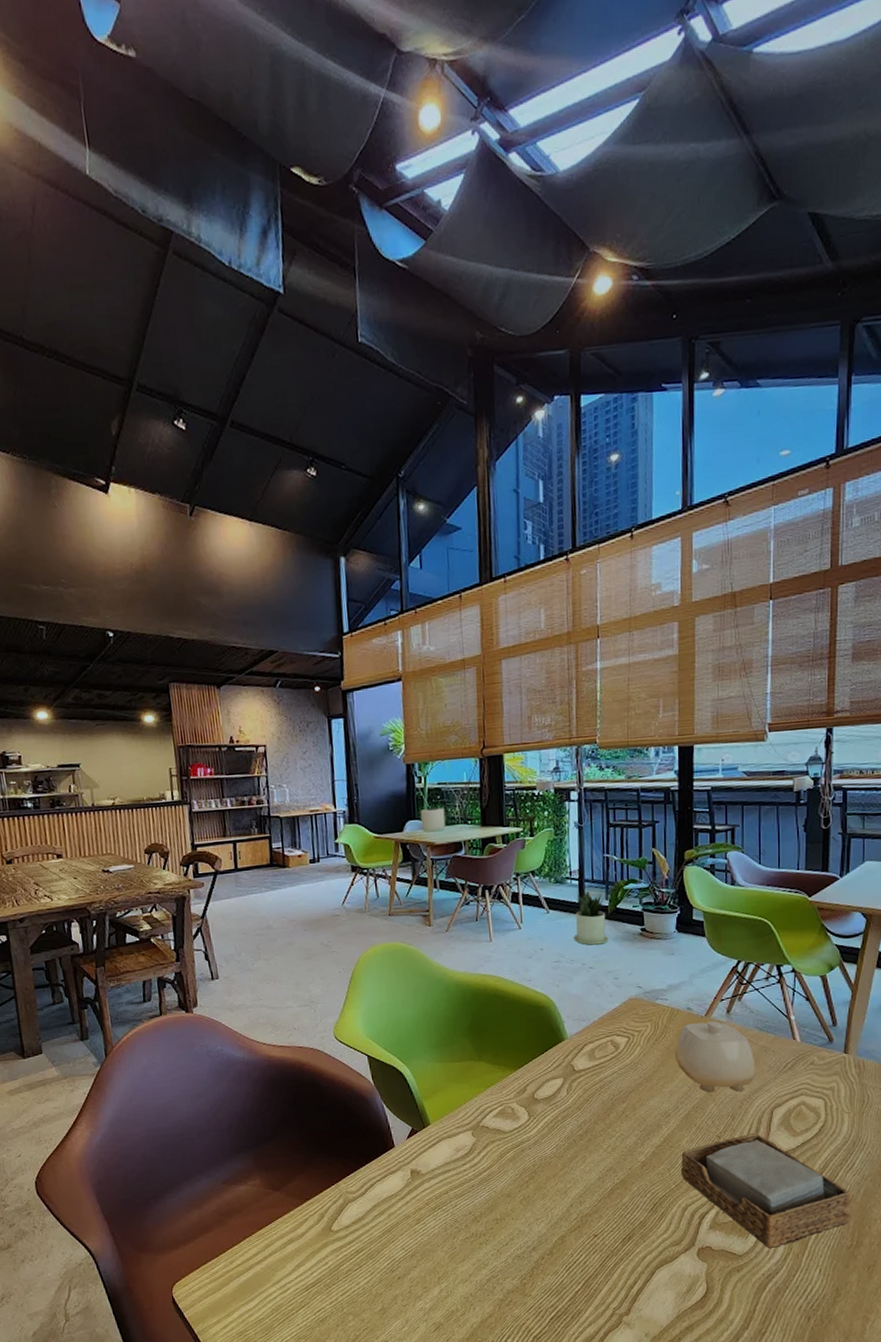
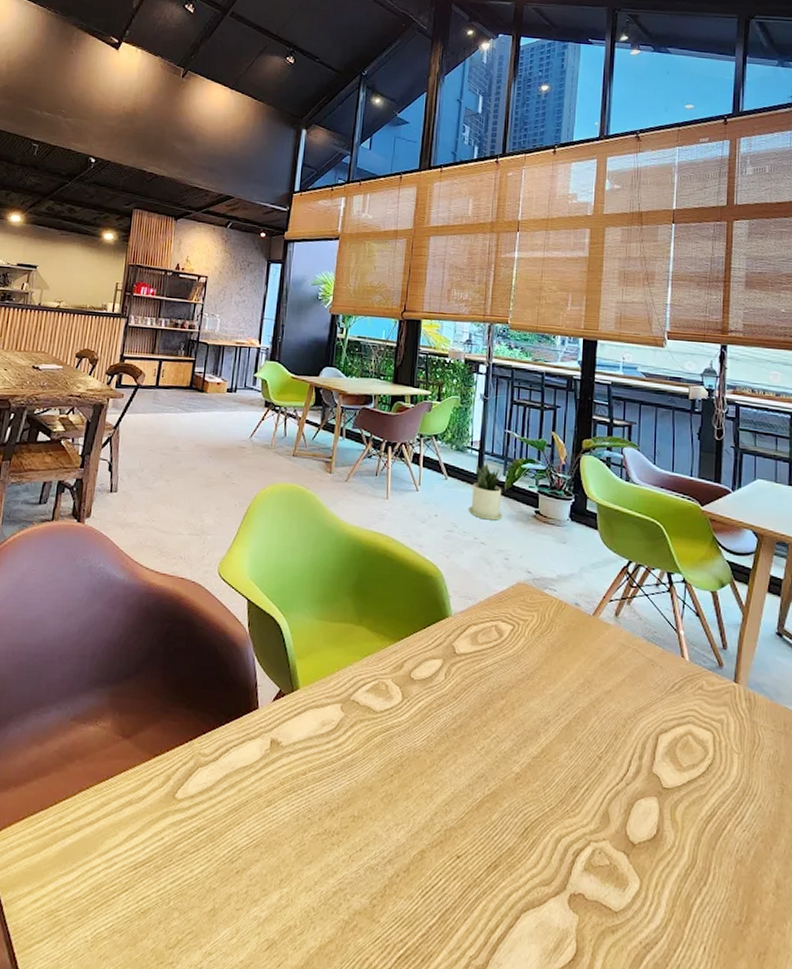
planter: present [420,807,446,833] -> none [337,358,361,382]
sugar bowl: present [675,1020,756,1093] -> none [560,621,642,708]
napkin holder: present [681,1133,851,1248] -> none [557,759,740,909]

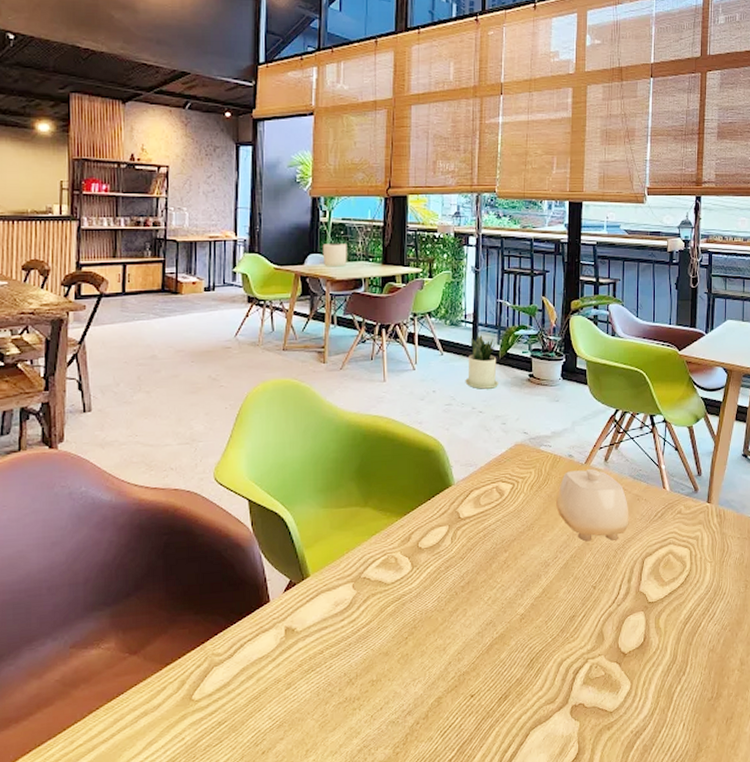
planter: none [337,358,361,382] -> present [322,242,347,267]
sugar bowl: none [560,621,642,708] -> present [556,468,629,542]

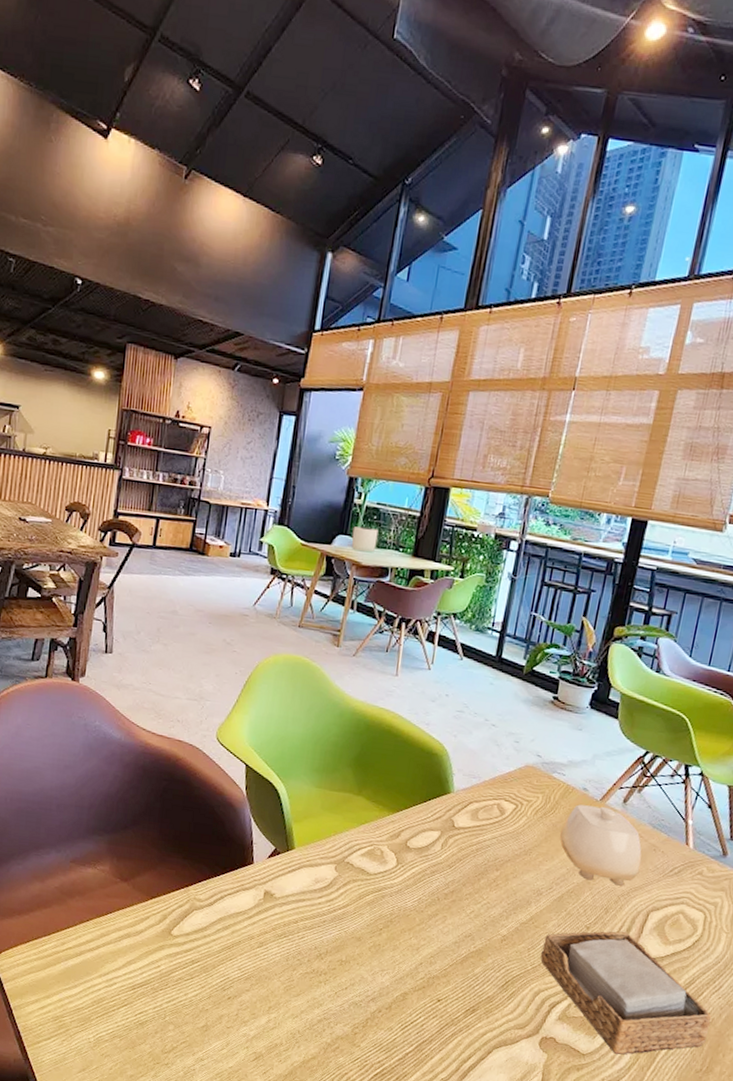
planter: present [465,334,499,389] -> none [482,645,522,704]
napkin holder: none [558,582,712,703] -> present [541,931,711,1055]

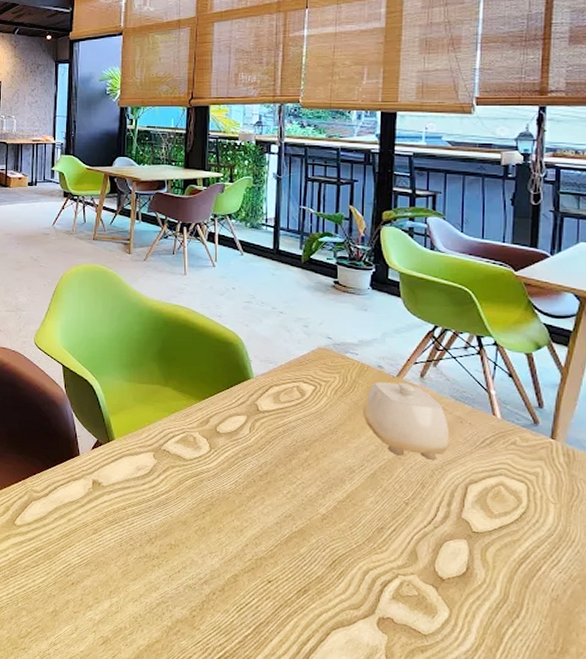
planter: present [351,526,379,553] -> none [129,147,152,169]
napkin holder: present [541,931,711,1055] -> none [364,506,556,635]

